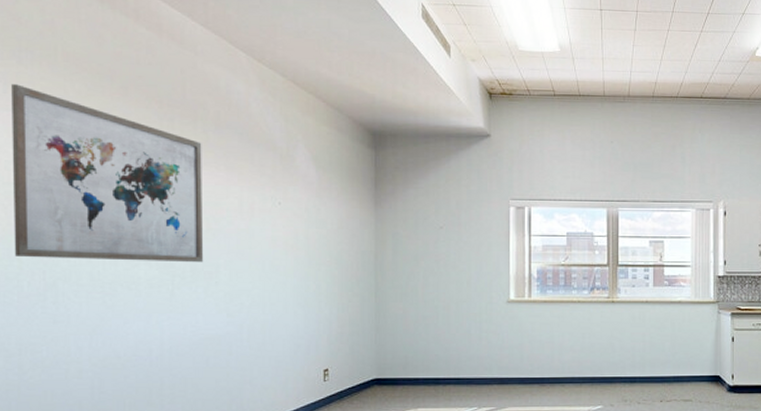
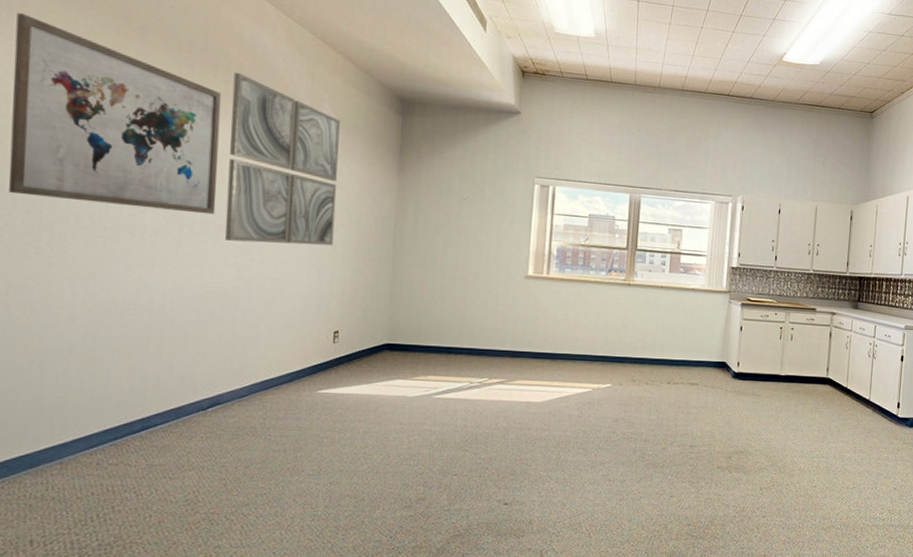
wall art: none [212,121,317,287] -> present [224,72,340,246]

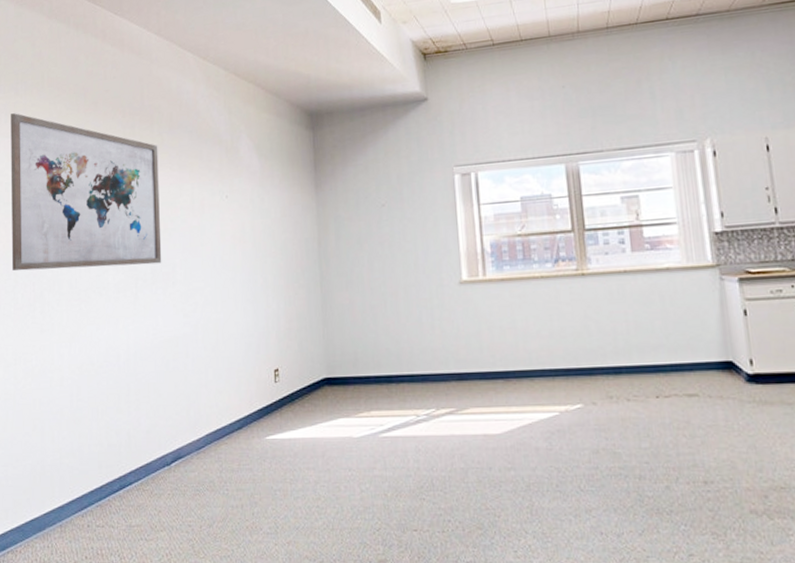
wall art: present [224,72,340,246] -> none [166,122,264,287]

